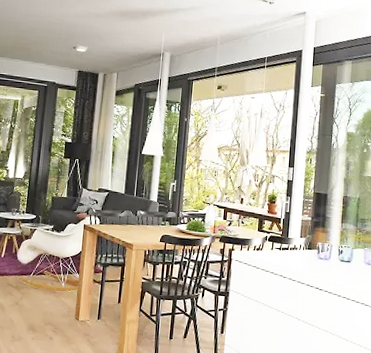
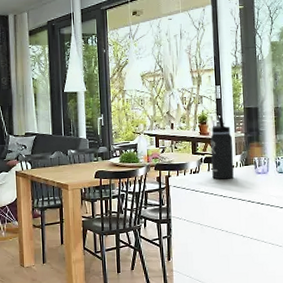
thermos bottle: none [275,198,300,261] -> present [210,116,234,180]

